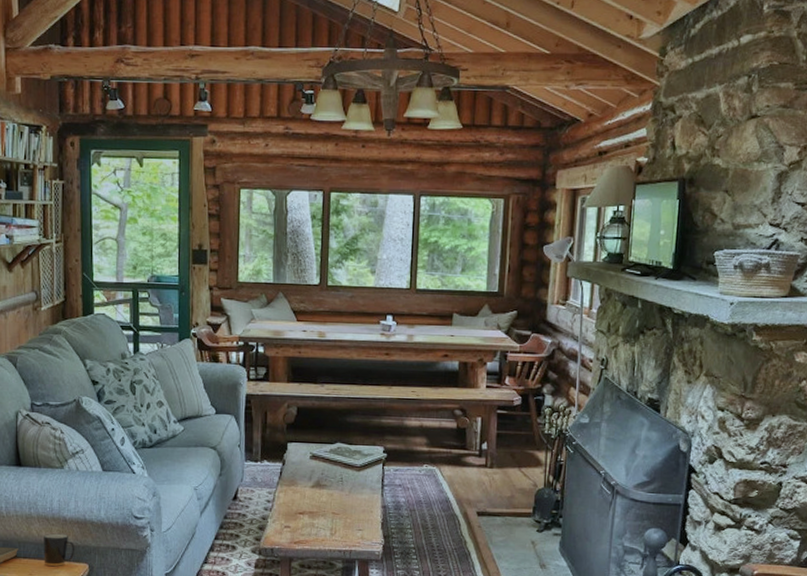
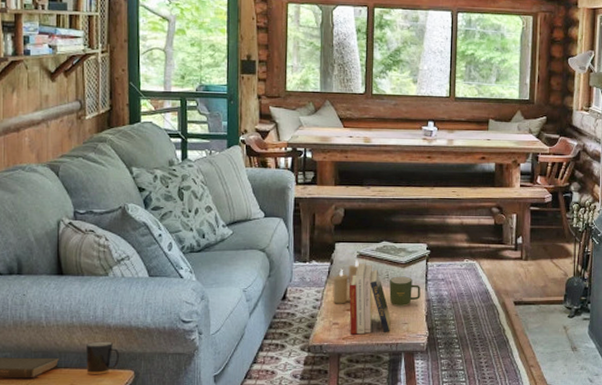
candle: none [284,460,312,507] -> present [332,259,359,304]
books: none [301,464,345,539] -> present [349,263,391,335]
mug: none [343,480,376,512] -> present [389,276,421,307]

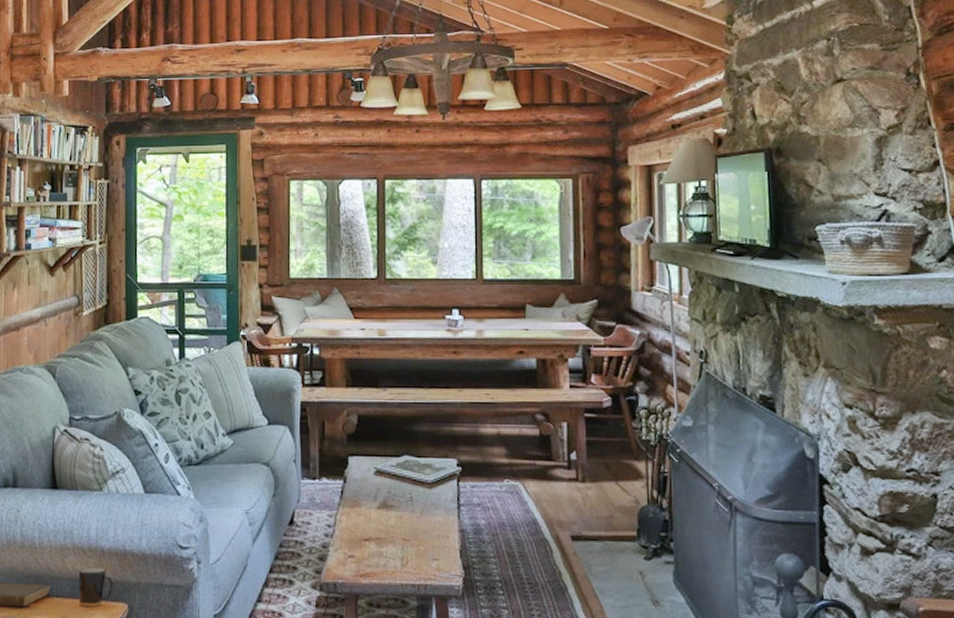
candle: present [332,259,359,304] -> none [347,477,377,532]
books: present [349,263,391,335] -> none [367,481,417,572]
mug: present [389,276,421,307] -> none [414,499,452,538]

